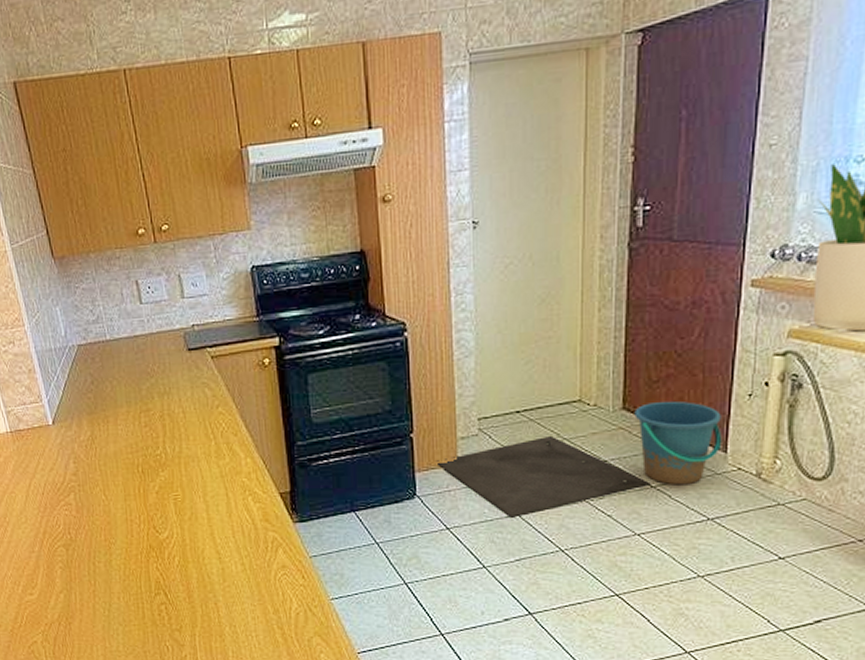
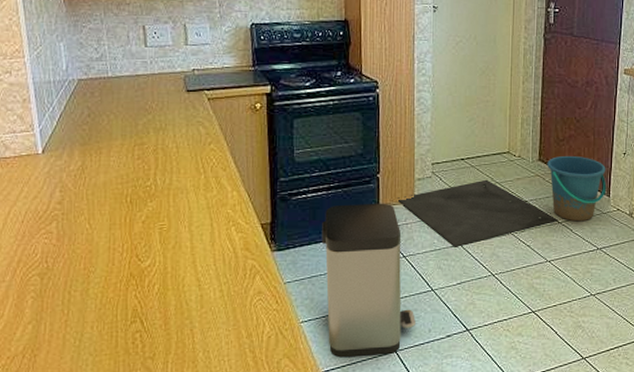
pedal bin: none [348,467,465,639] -> present [322,203,415,358]

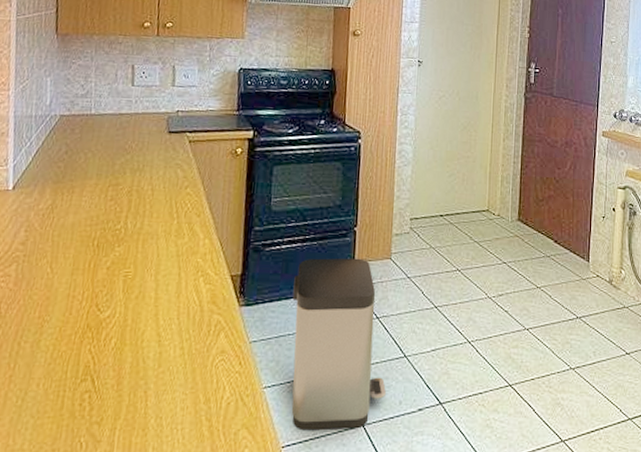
door mat: present [396,179,558,247] -> none [372,238,537,310]
bucket: present [547,155,607,222] -> none [526,216,586,287]

